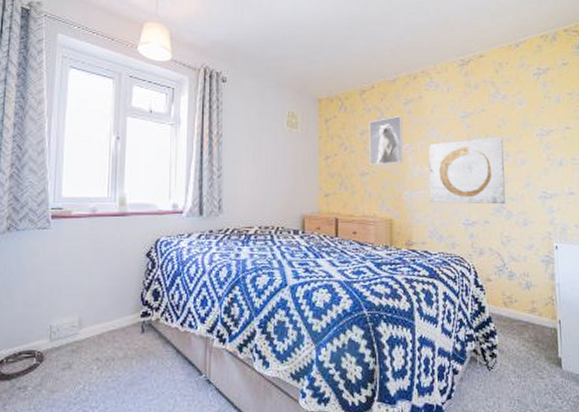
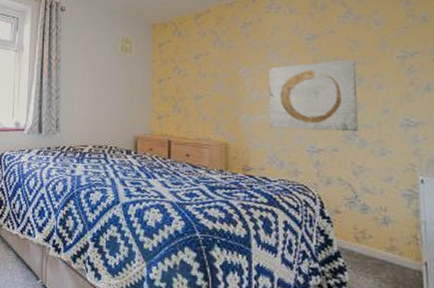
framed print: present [369,116,403,165] -> none [204,40,240,88]

